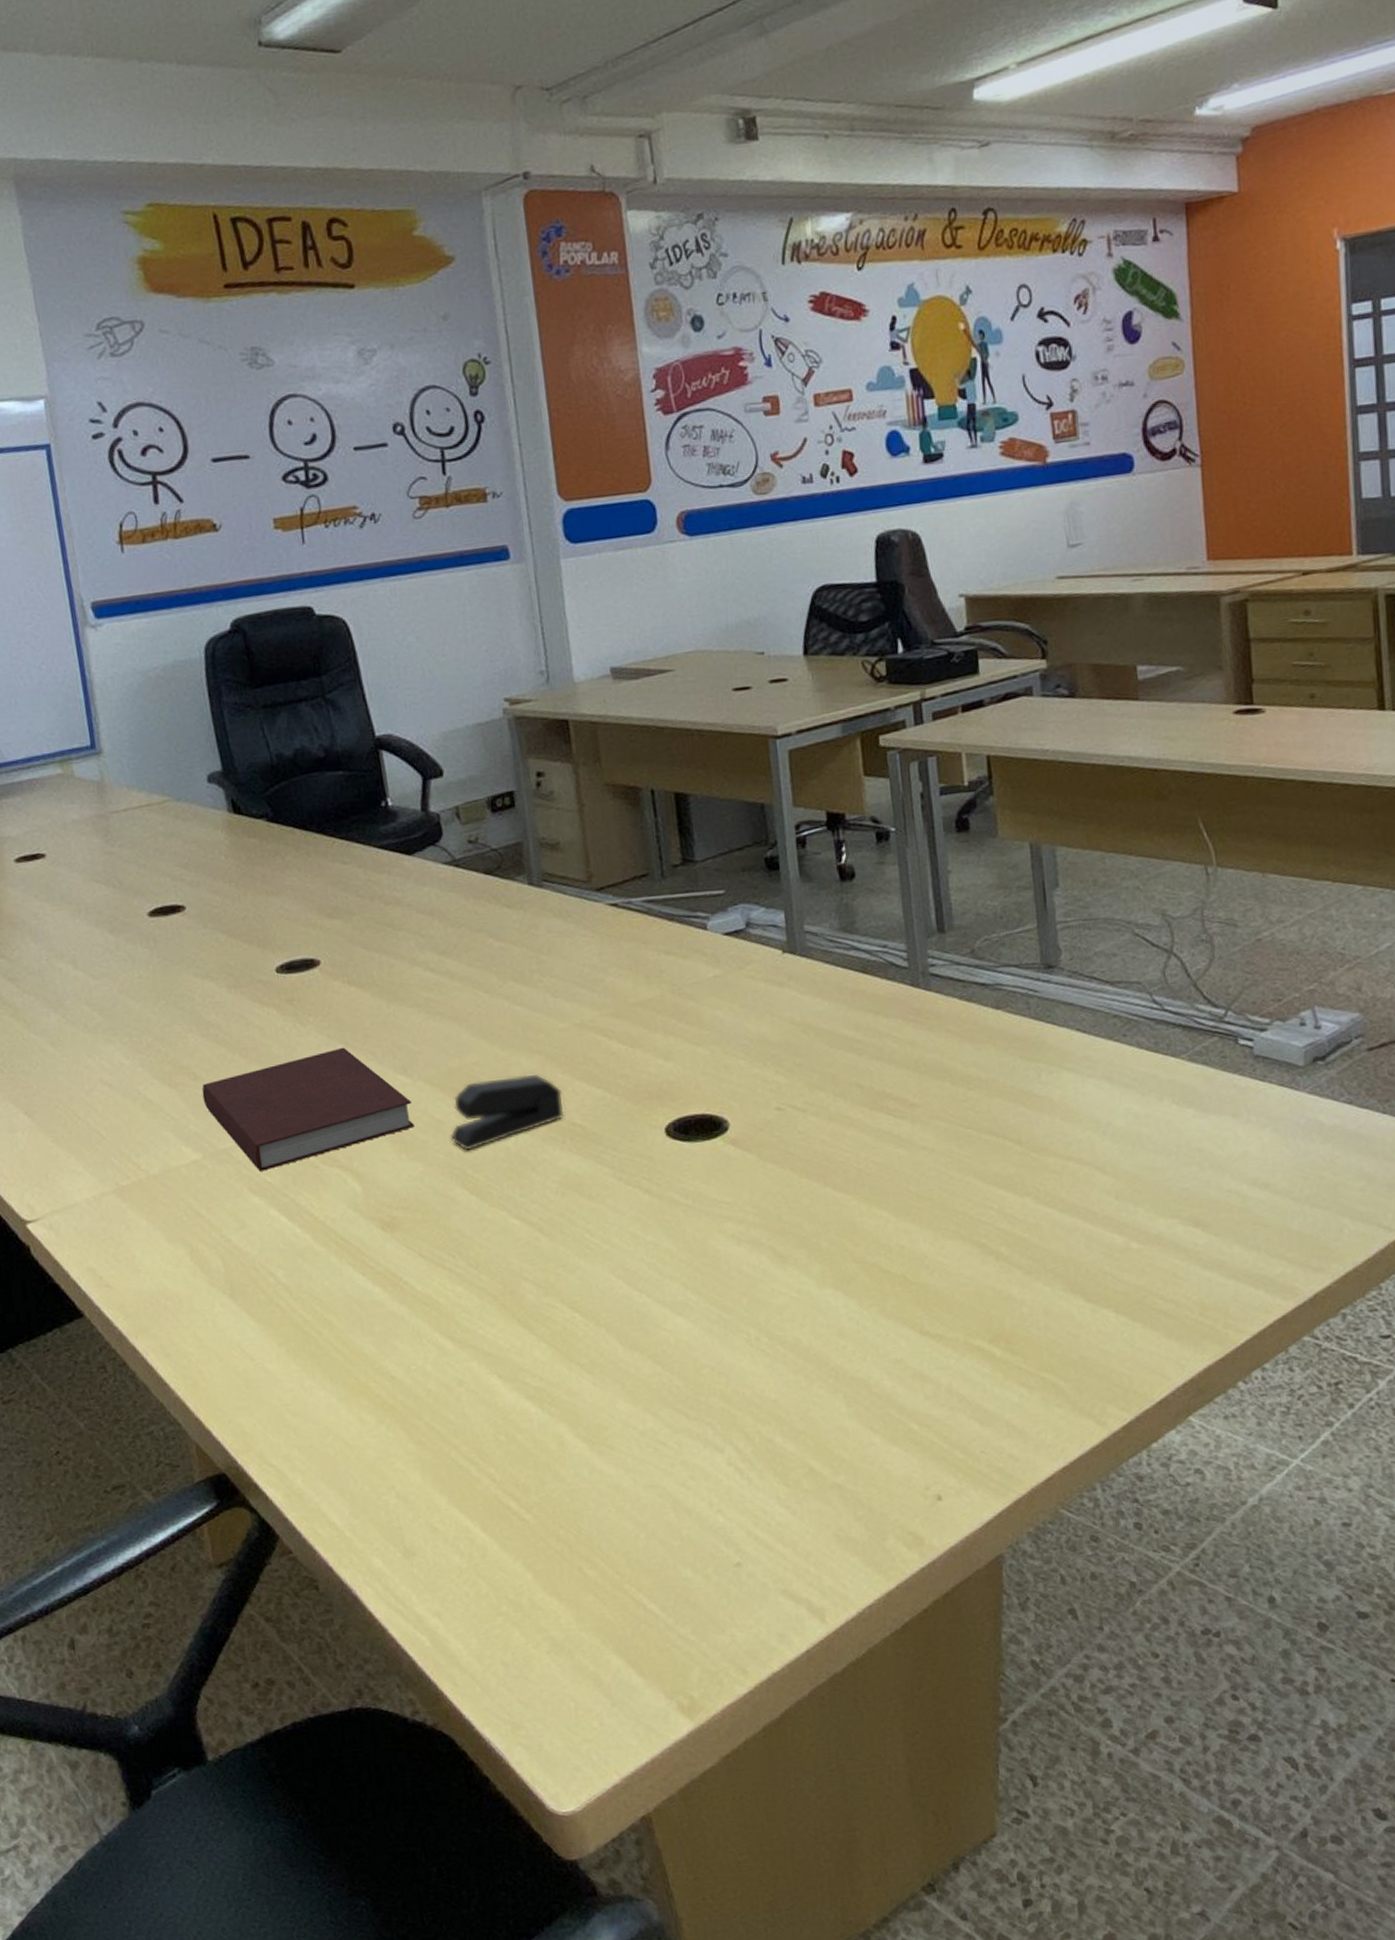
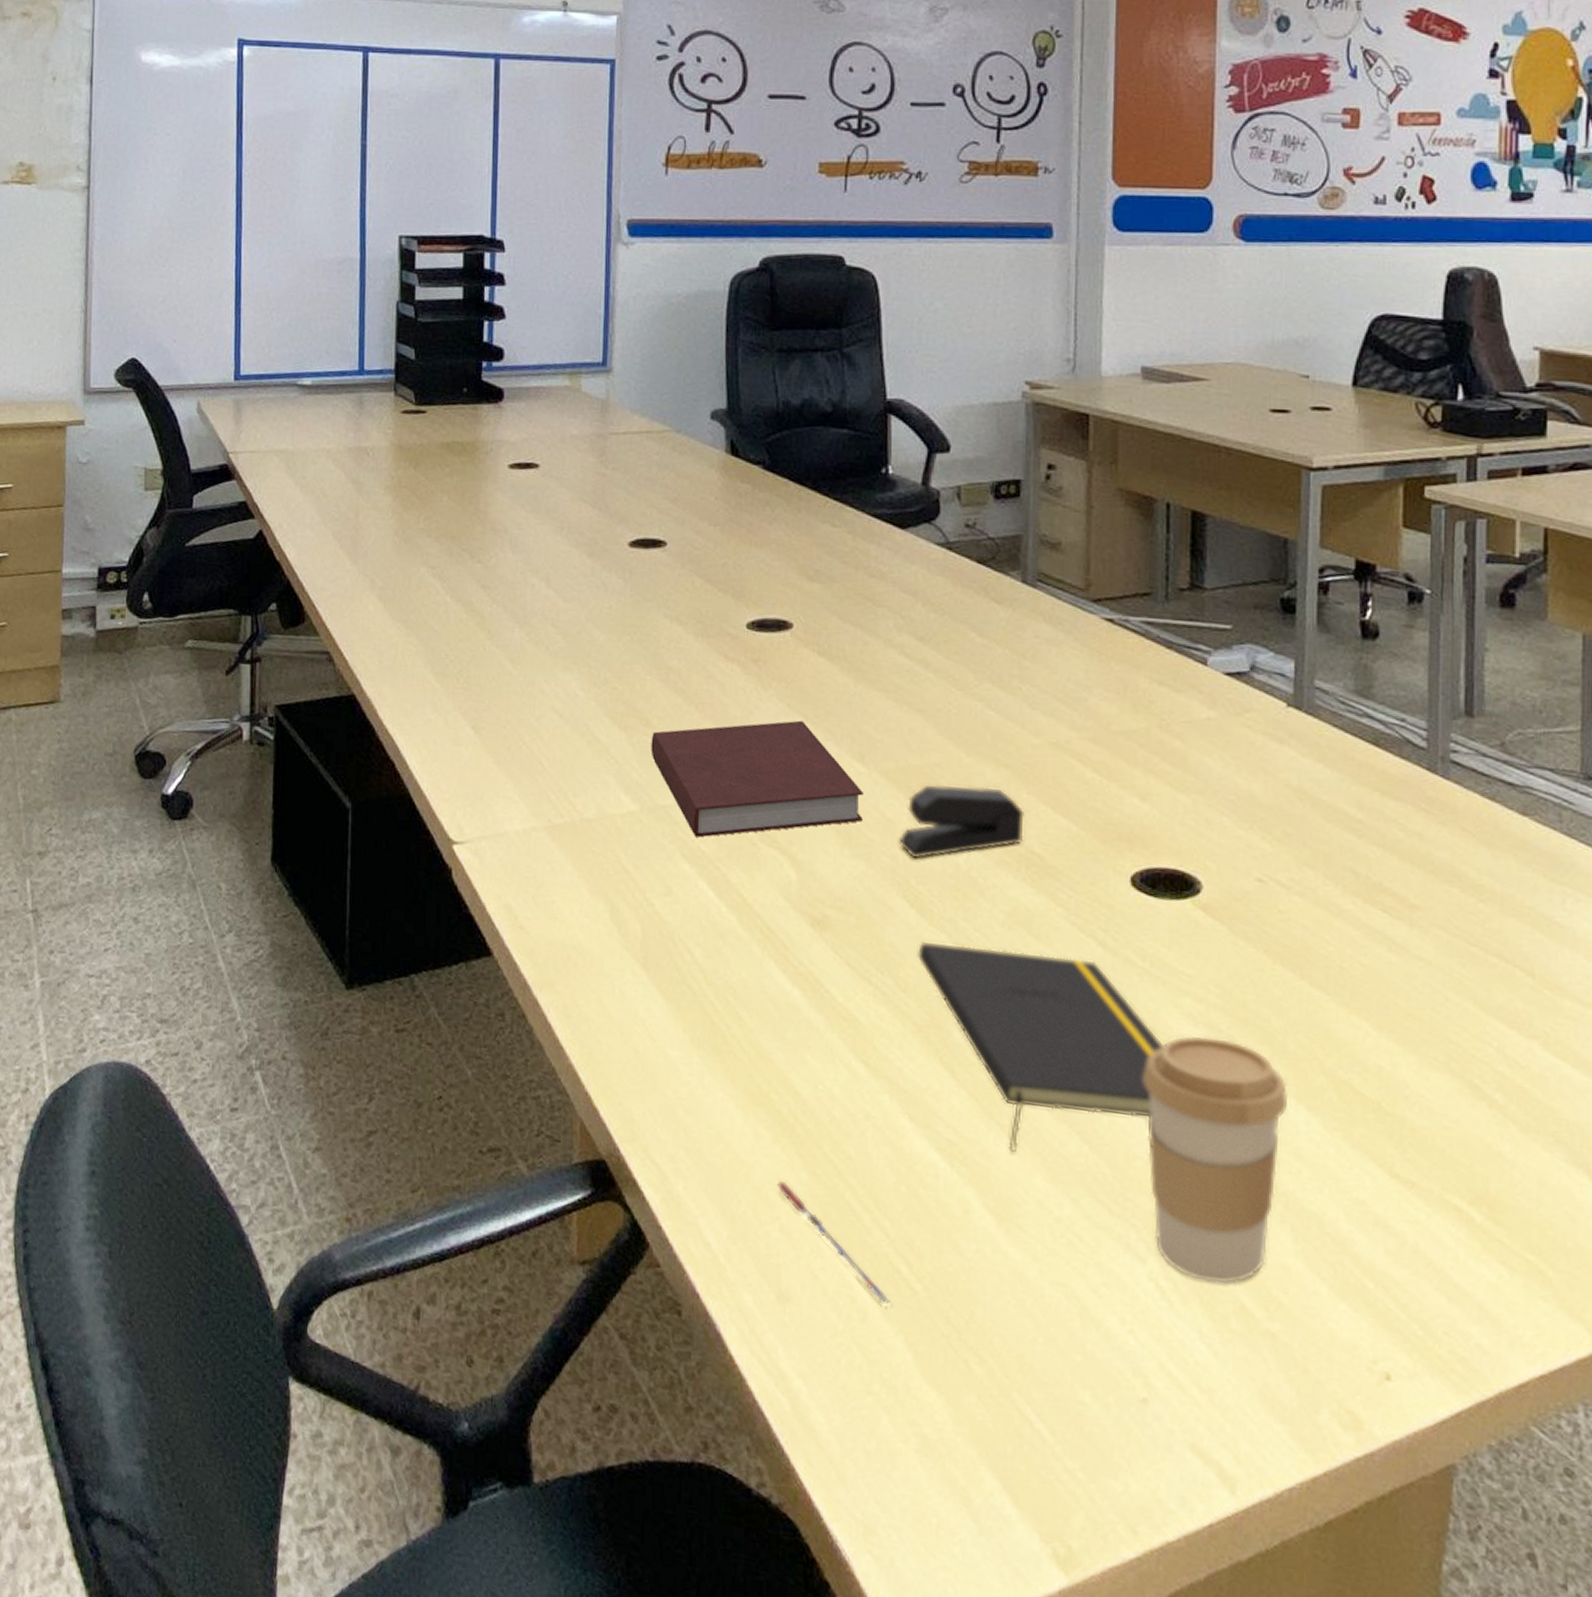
pen: none [386,1454,508,1539] -> present [776,1180,892,1306]
notepad: none [482,1207,714,1385] -> present [916,941,1163,1152]
coffee cup: none [699,1250,829,1456] -> present [1143,1036,1289,1285]

